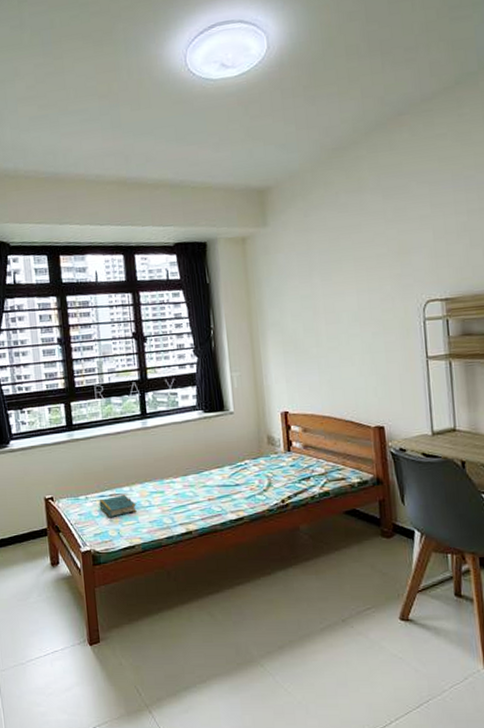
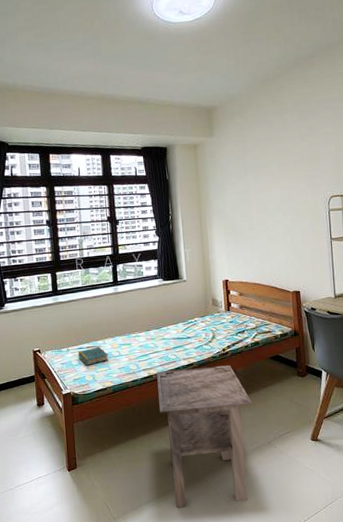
side table: none [197,520,322,697] -> present [157,365,253,508]

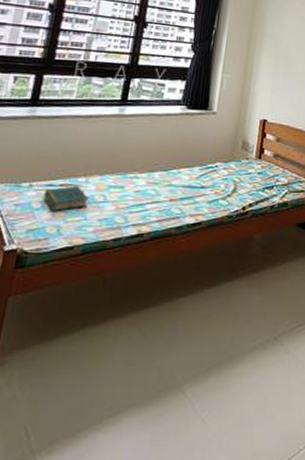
side table: present [157,365,253,508] -> none [132,228,266,434]

